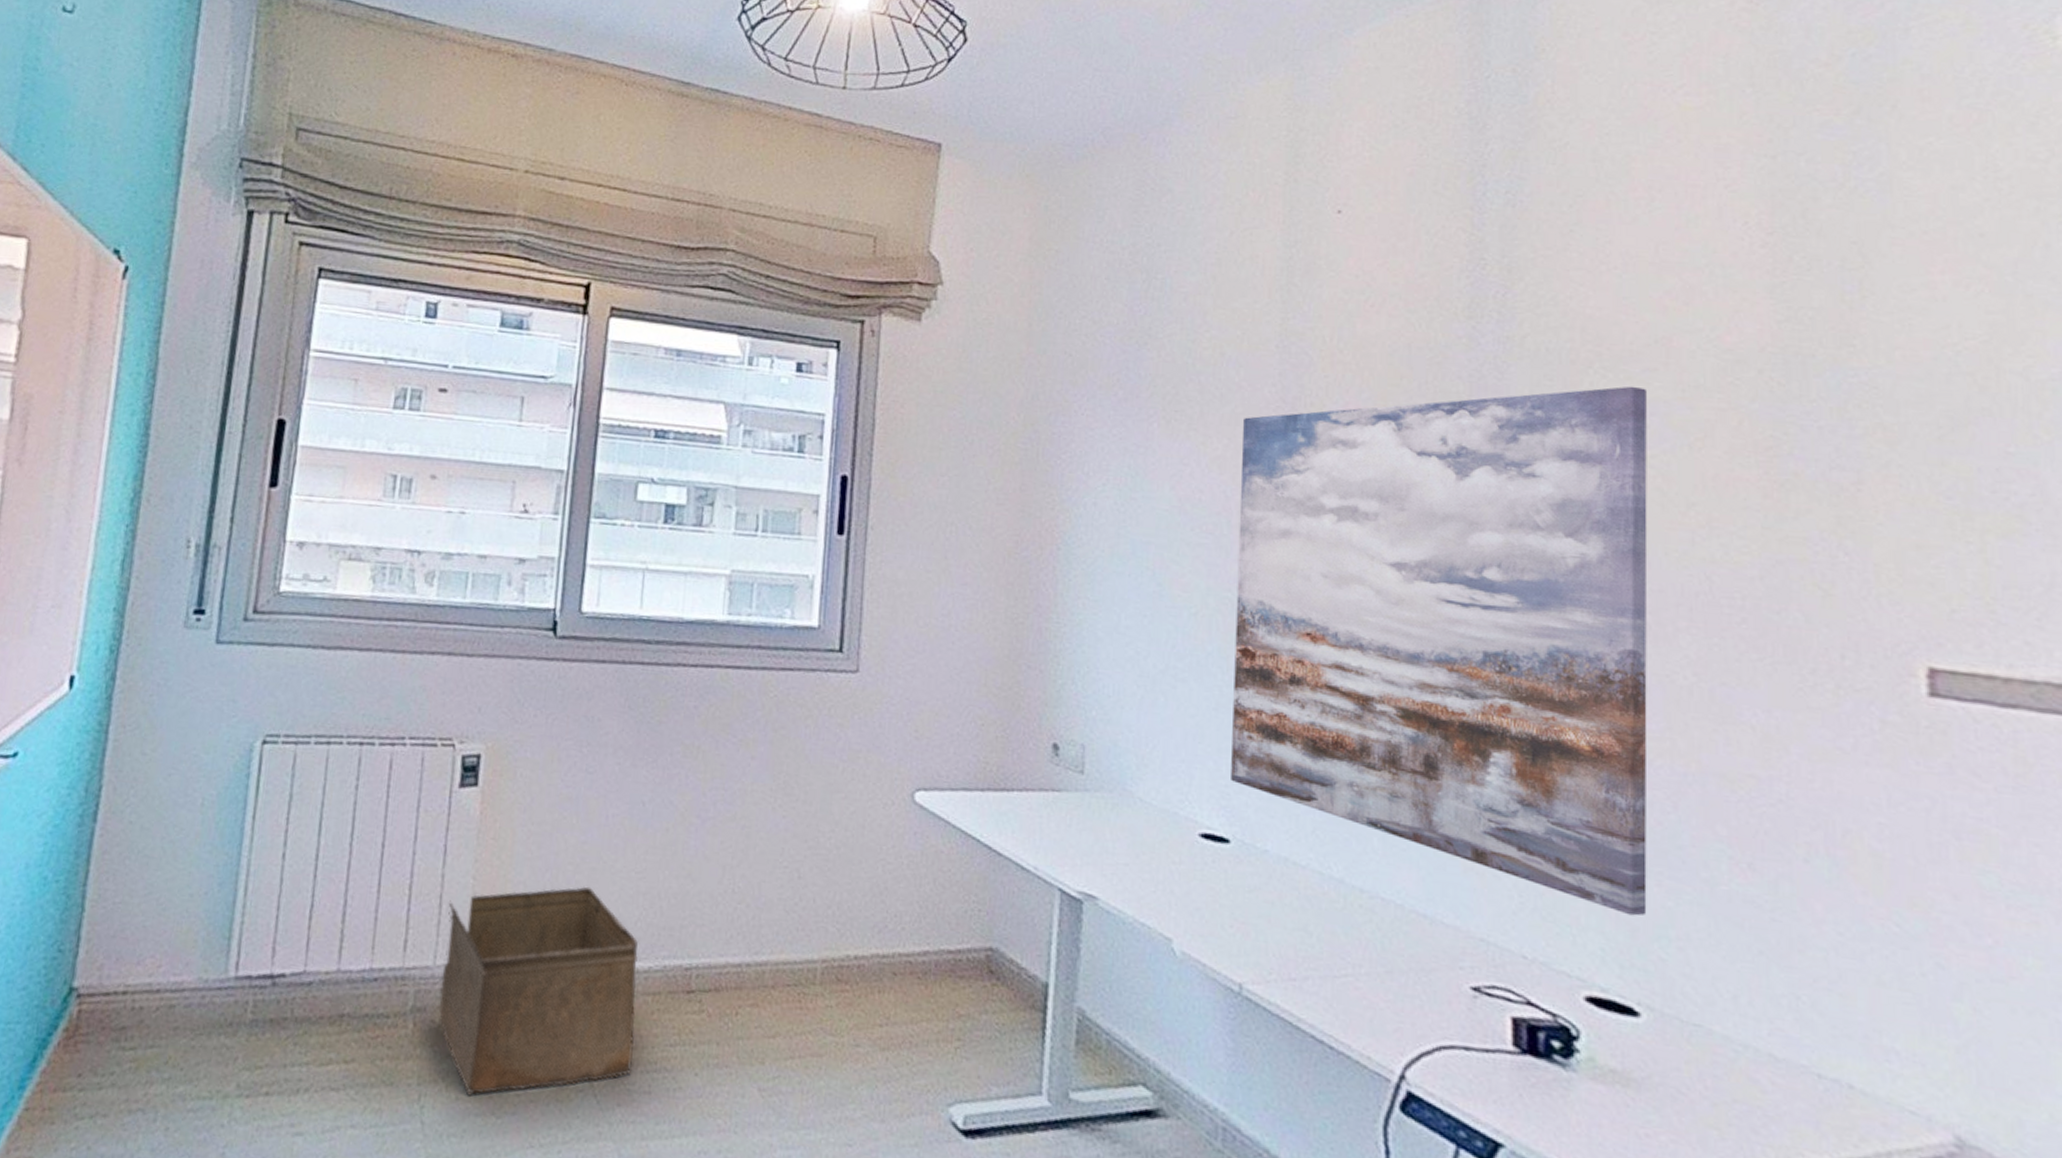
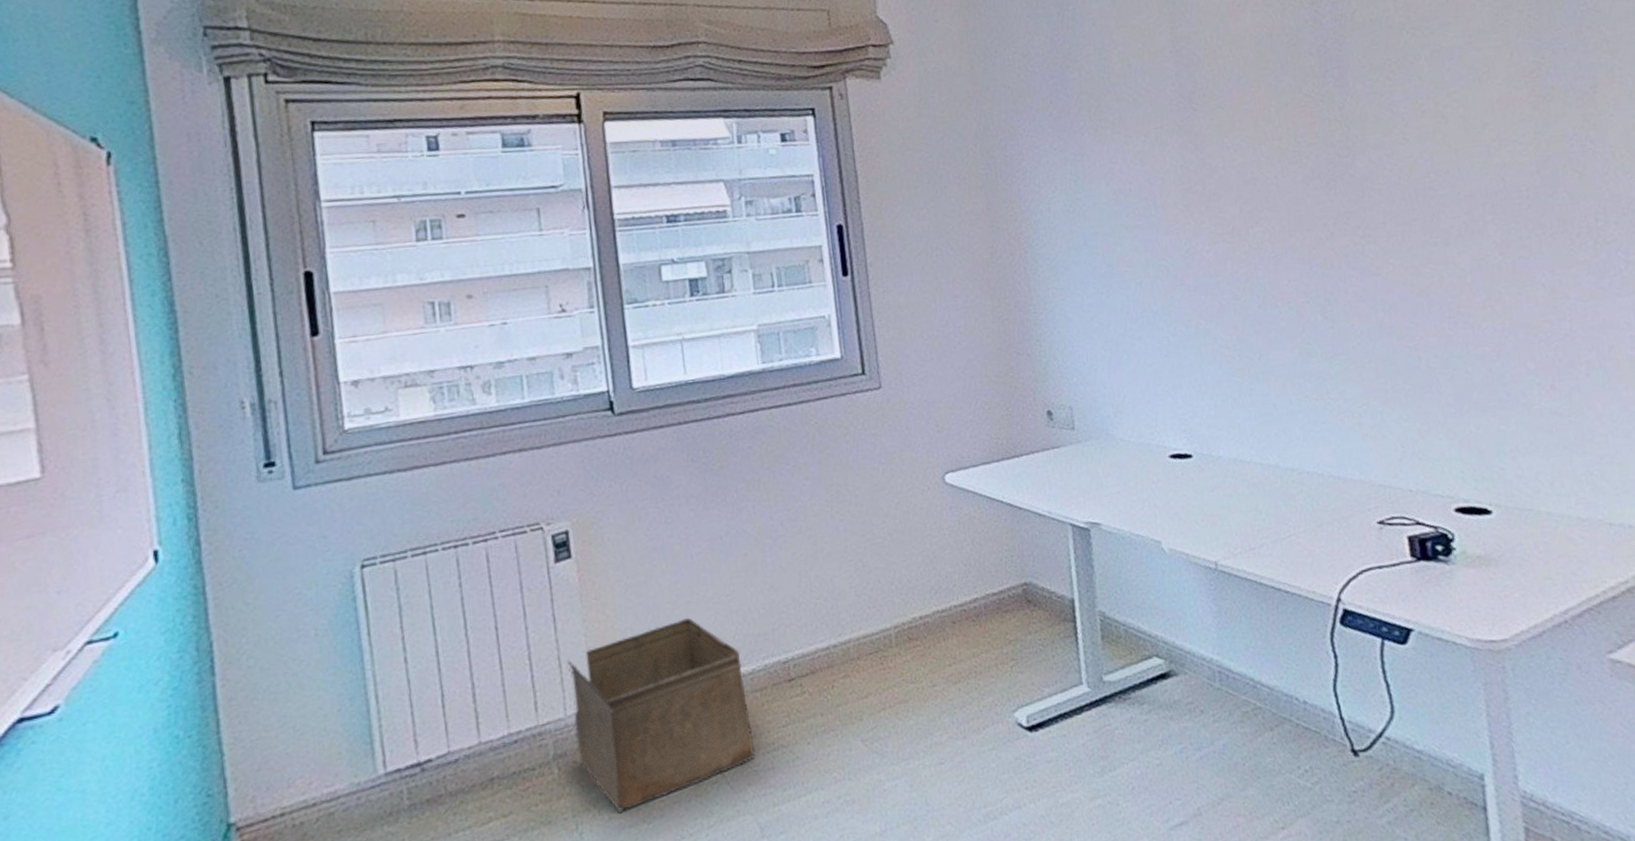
wall art: present [1231,386,1648,916] -> none [1154,39,1489,443]

